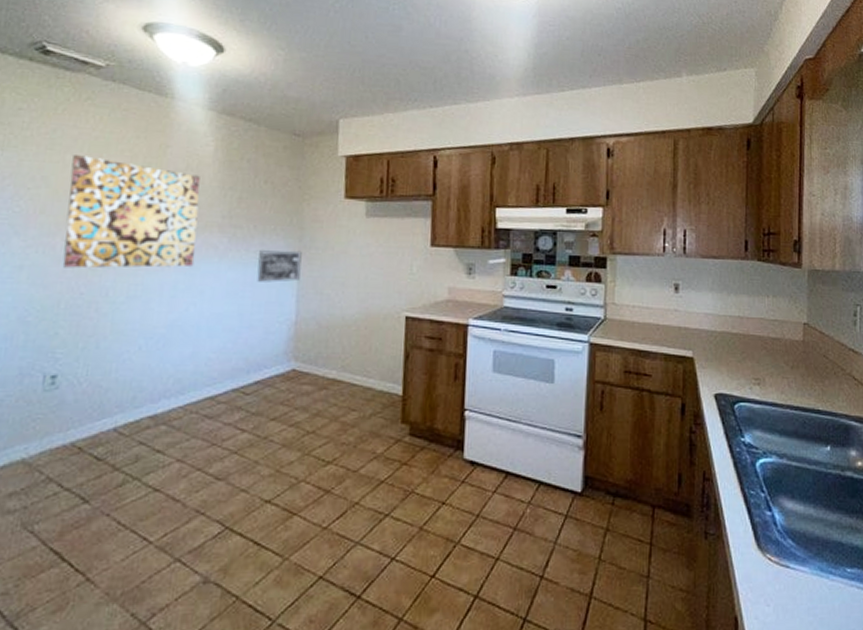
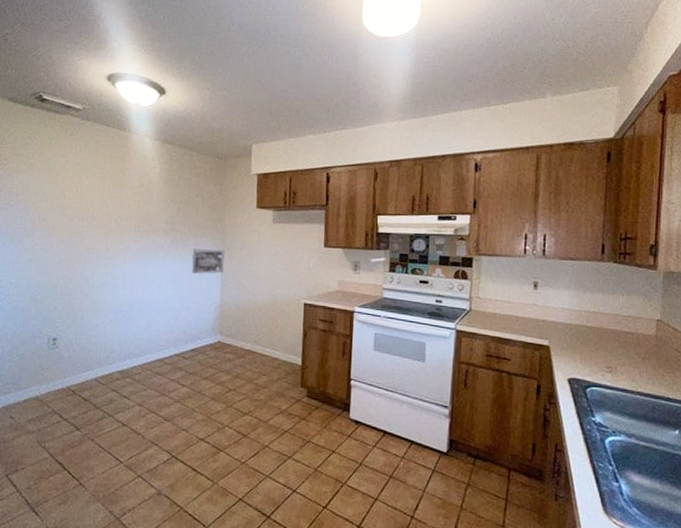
wall art: present [62,155,200,269] -> none [58,177,150,261]

